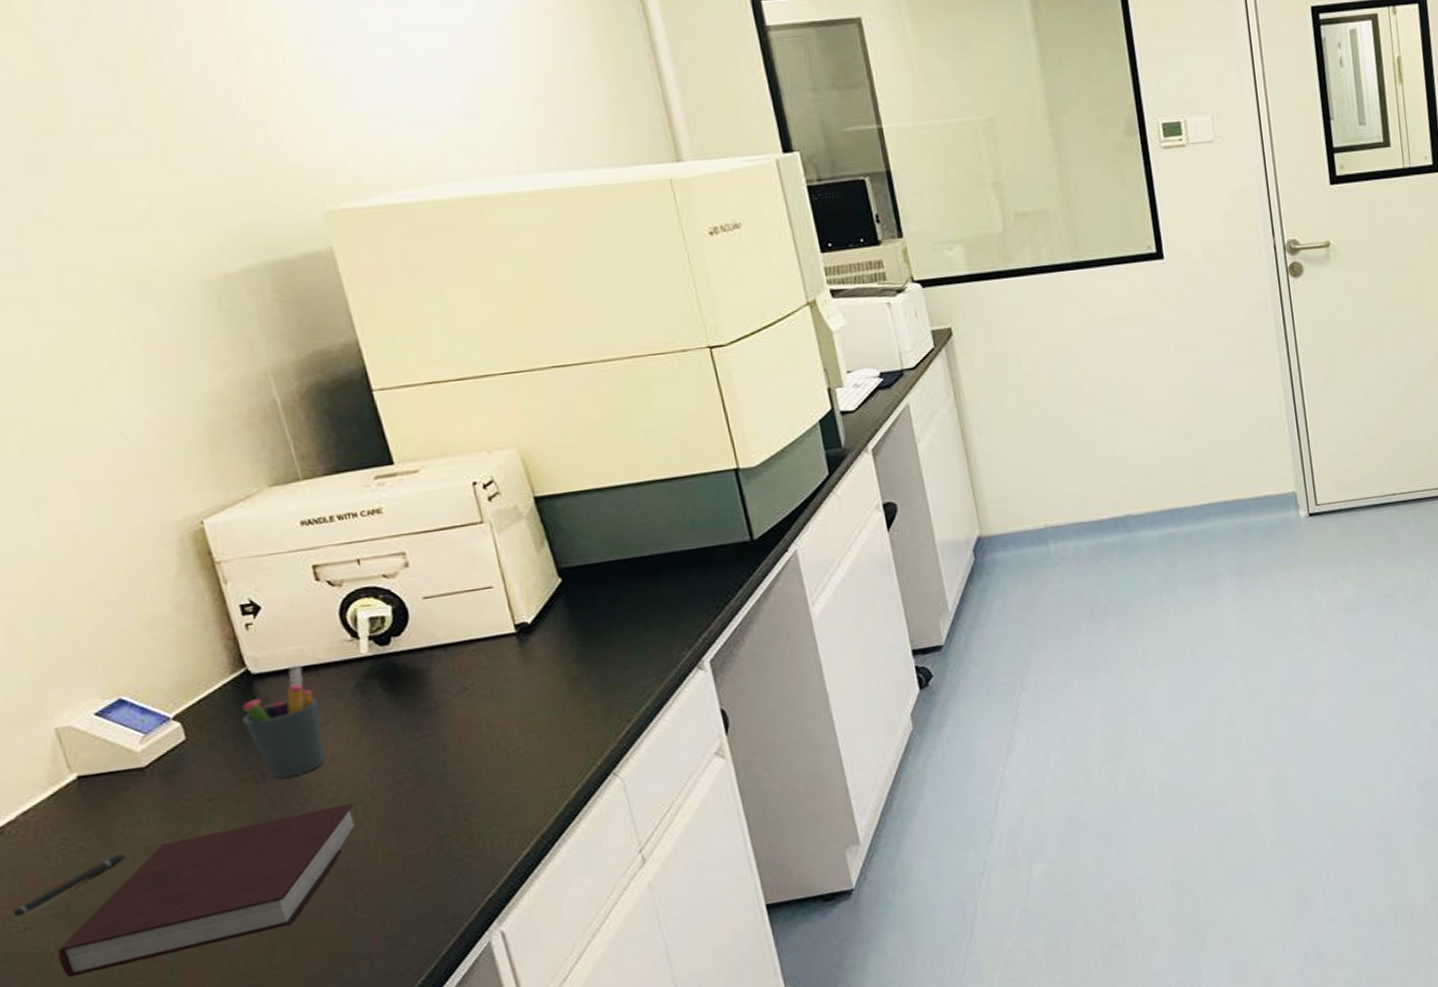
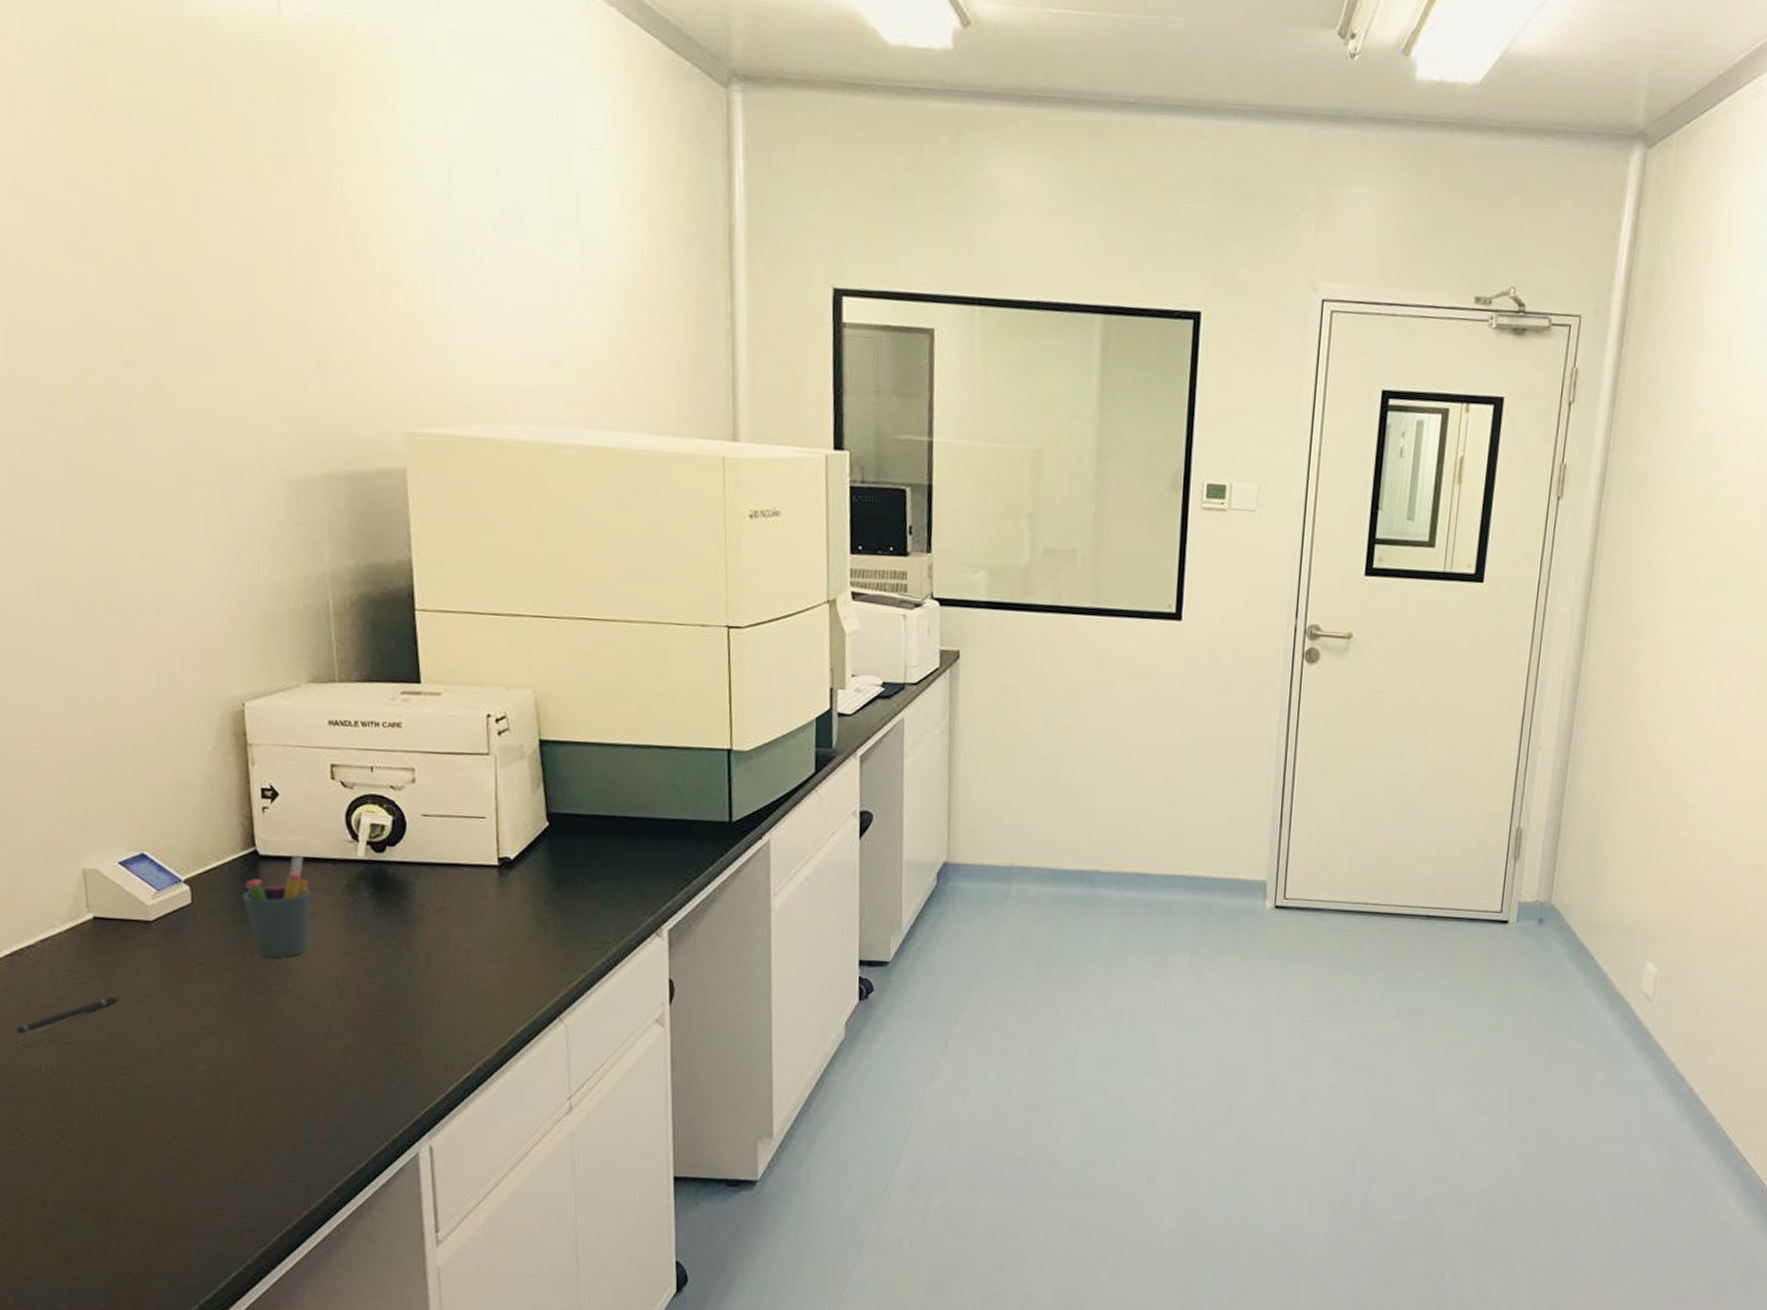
notebook: present [57,802,355,978] -> none [46,993,324,1100]

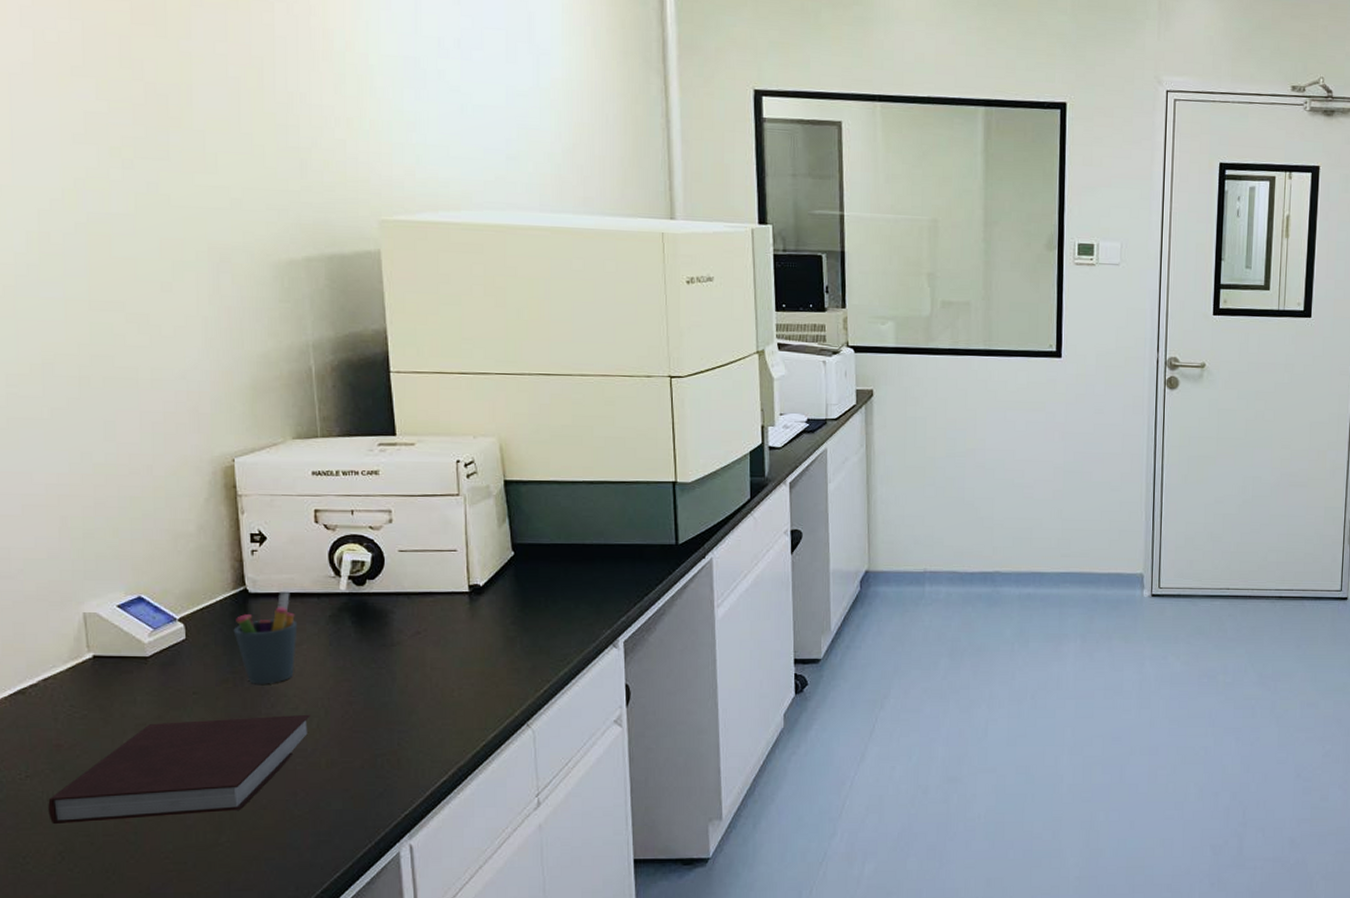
pen: present [17,996,120,1035] -> none [20,727,119,766]
notebook: none [46,993,324,1100] -> present [48,714,310,825]

